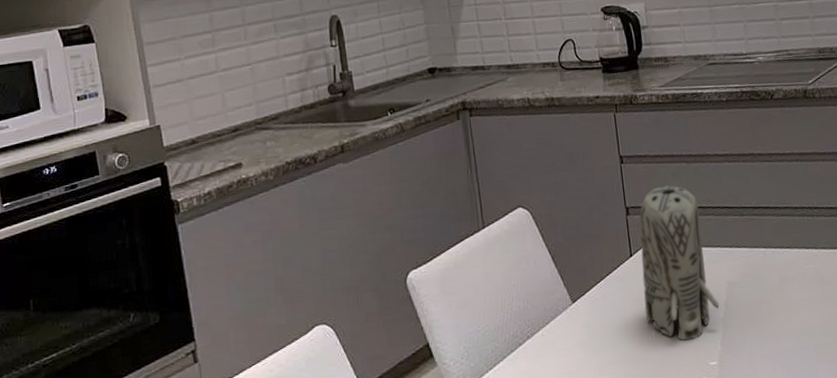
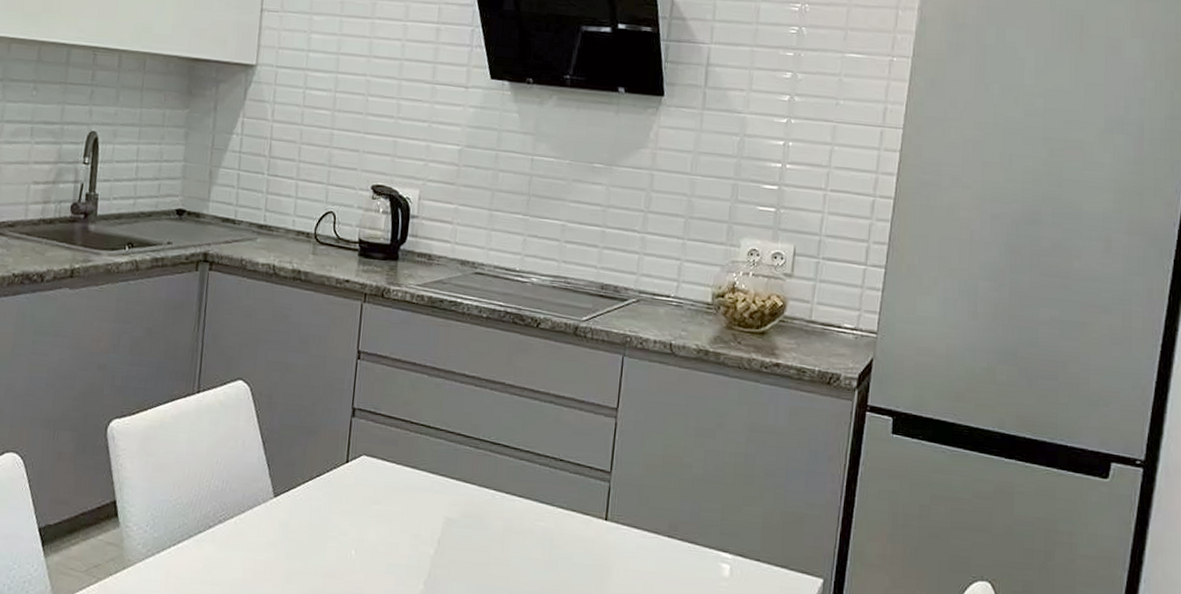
toy elephant: present [639,185,719,341] -> none [349,394,432,570]

